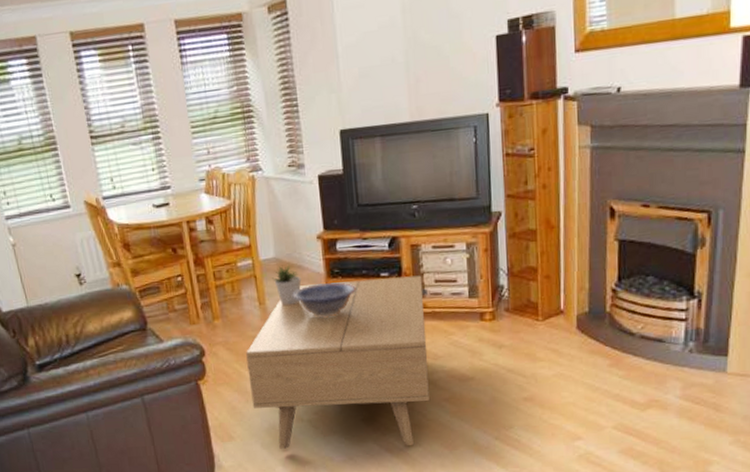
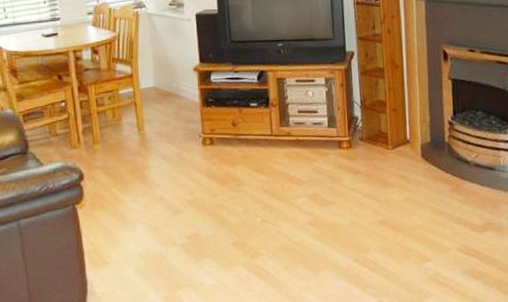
coffee table: present [246,275,430,449] -> none [124,106,295,274]
potted plant: present [272,265,302,305] -> none [151,94,178,132]
decorative bowl: present [293,282,356,318] -> none [171,111,228,144]

